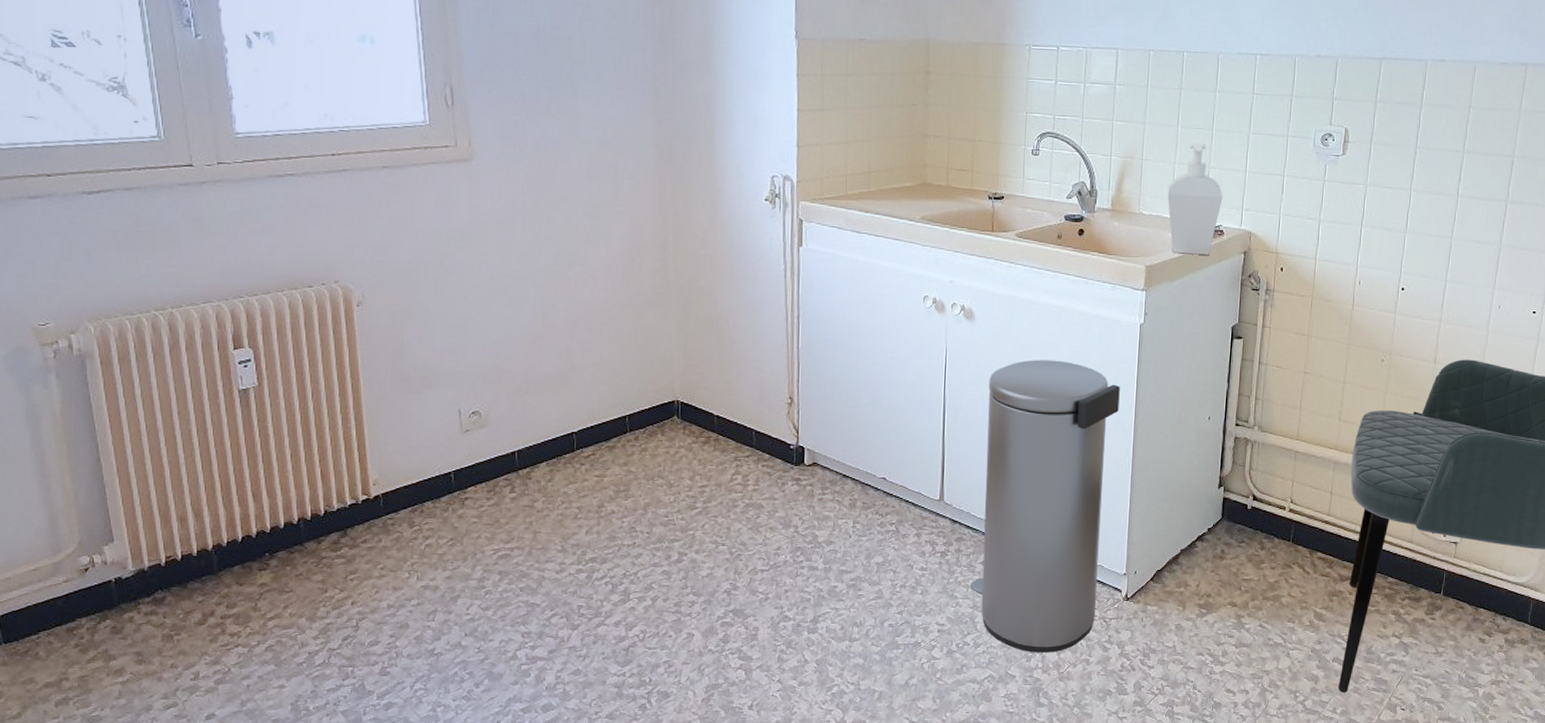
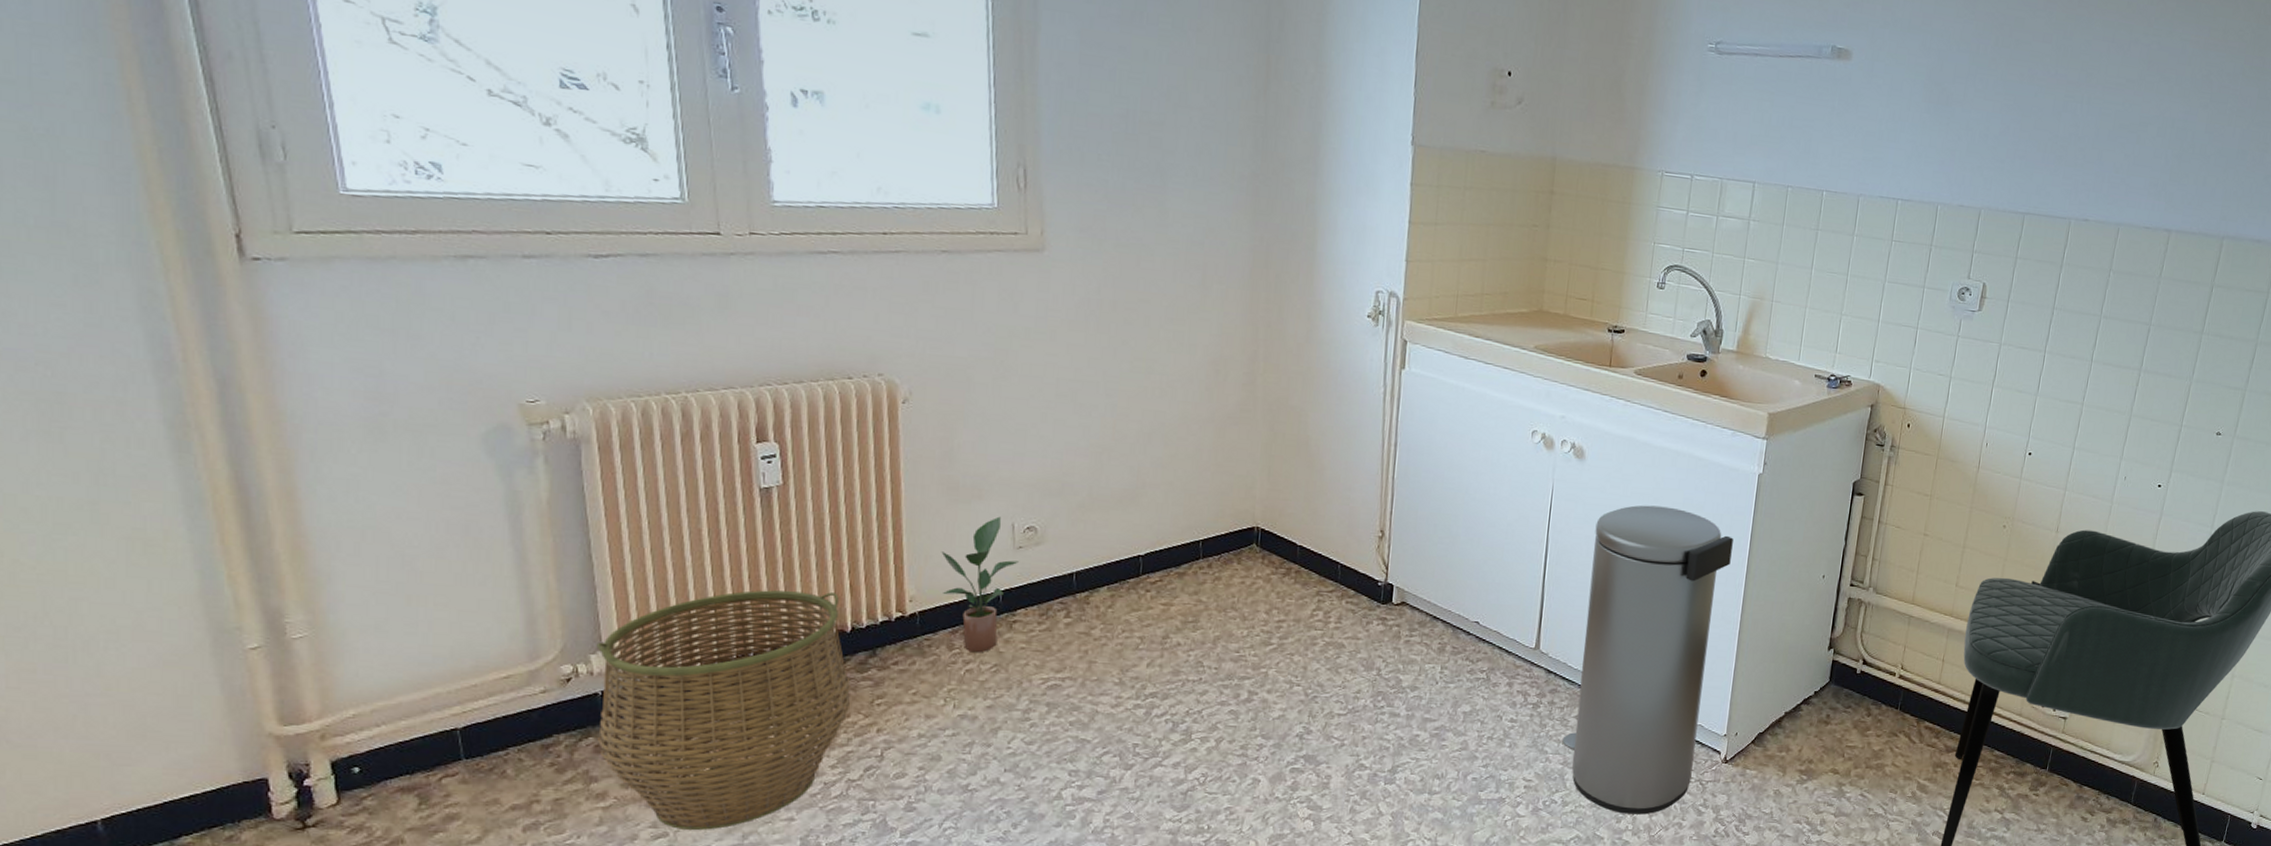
basket: none [108,480,328,699] -> present [596,590,851,830]
potted plant: none [398,403,466,529] -> present [941,516,1018,653]
soap bottle: present [1167,143,1223,255] -> none [1796,288,1854,406]

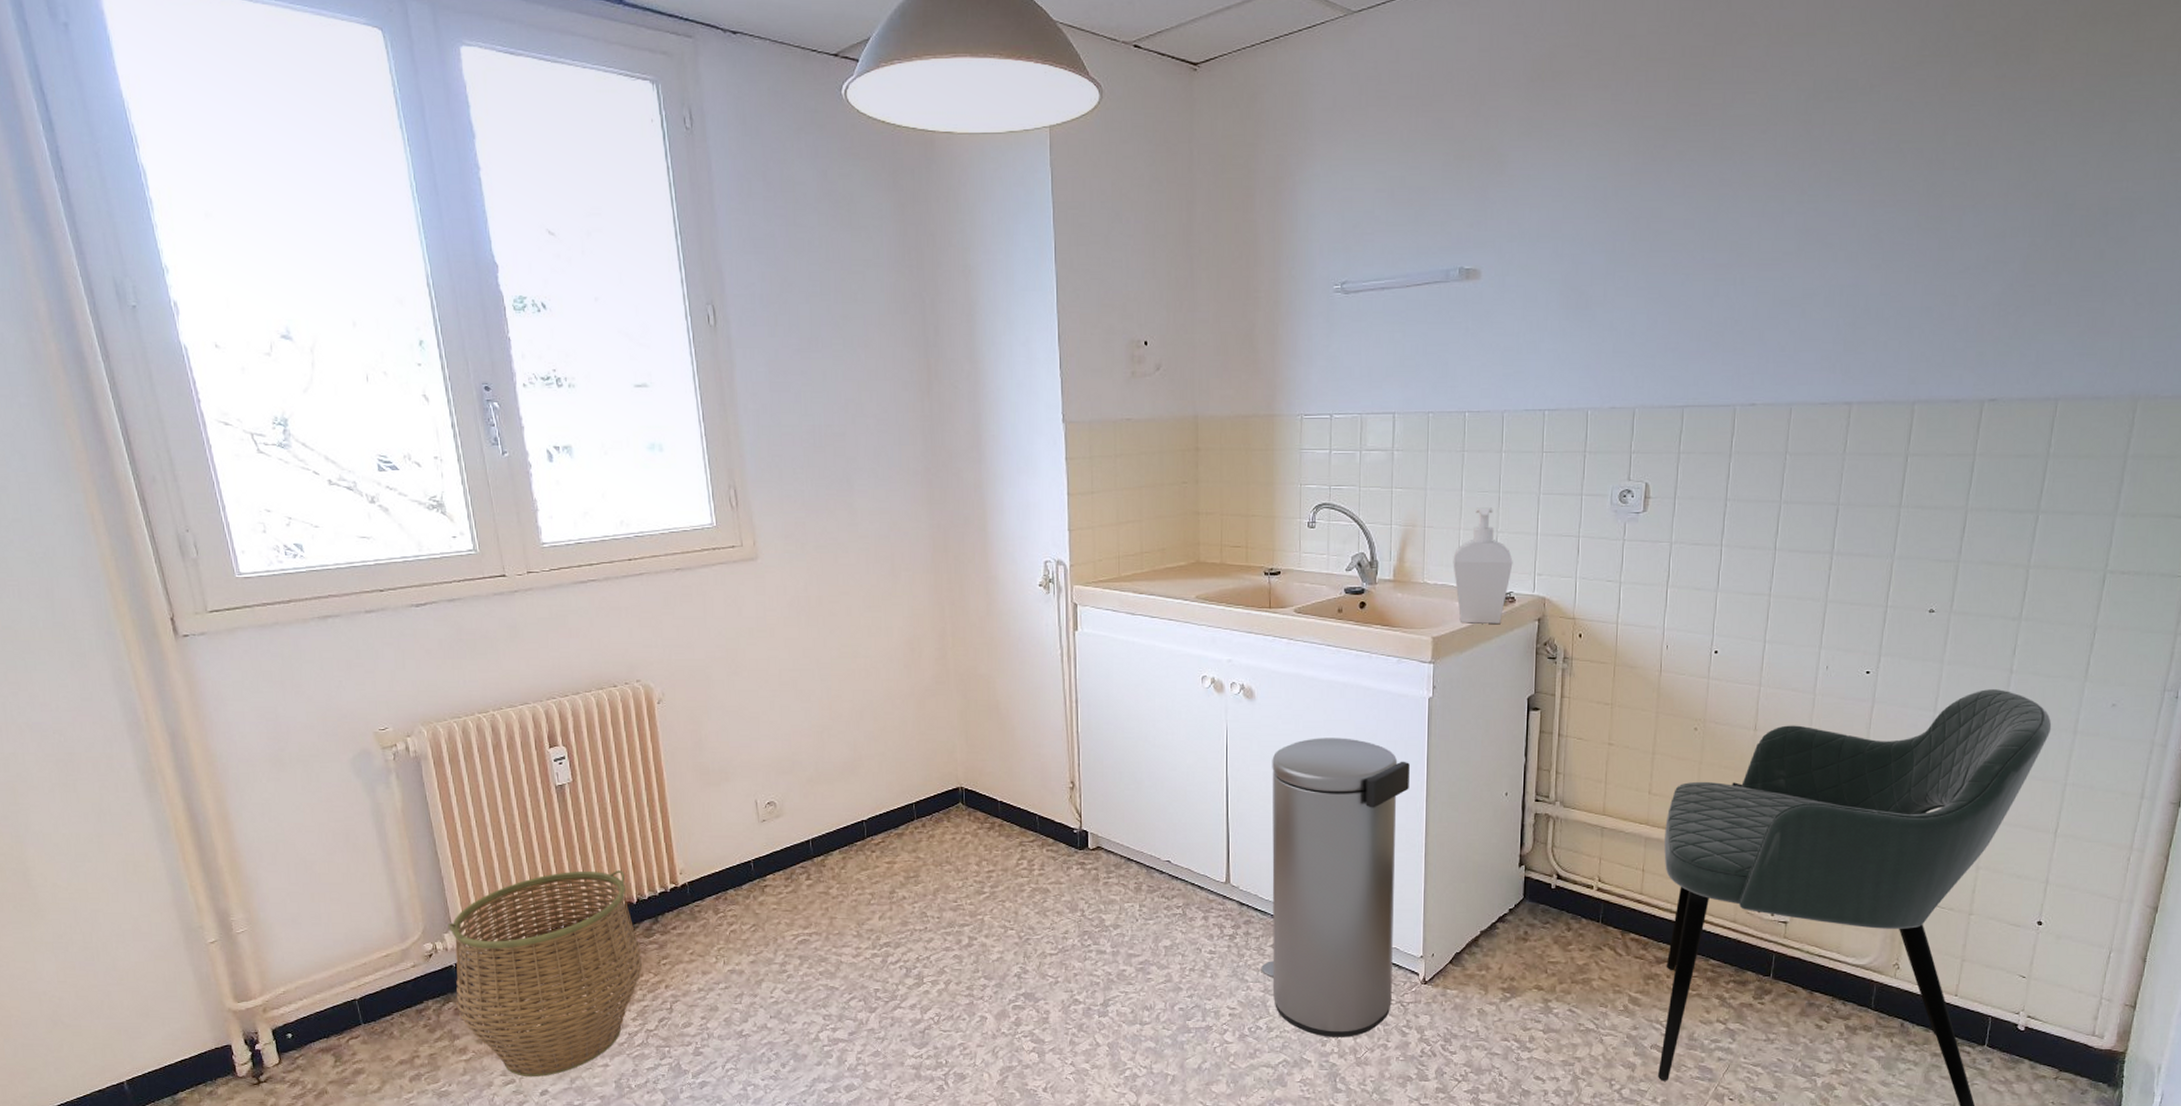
potted plant: present [941,516,1018,653] -> none [700,795,764,915]
soap bottle: none [1796,288,1854,406] -> present [1453,507,1513,624]

